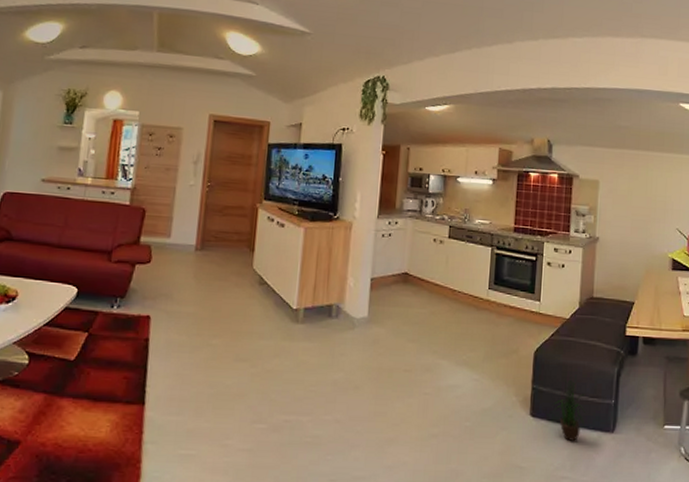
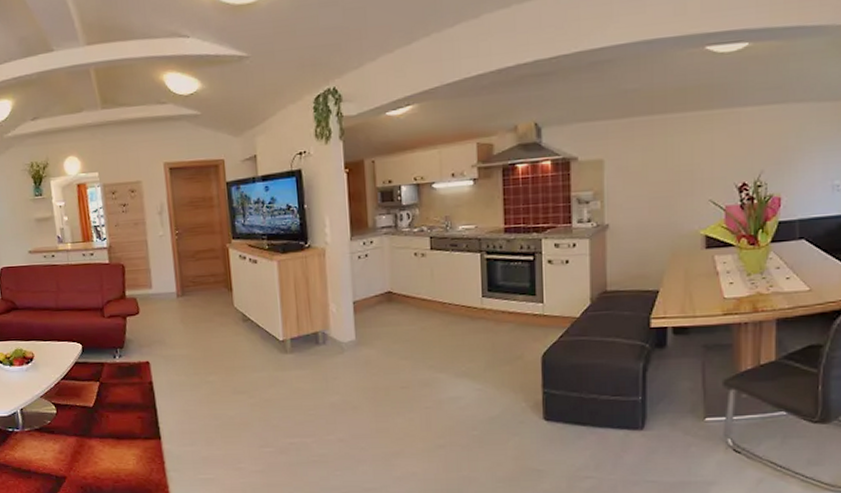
potted plant: present [552,380,585,441] -> none [568,381,608,441]

